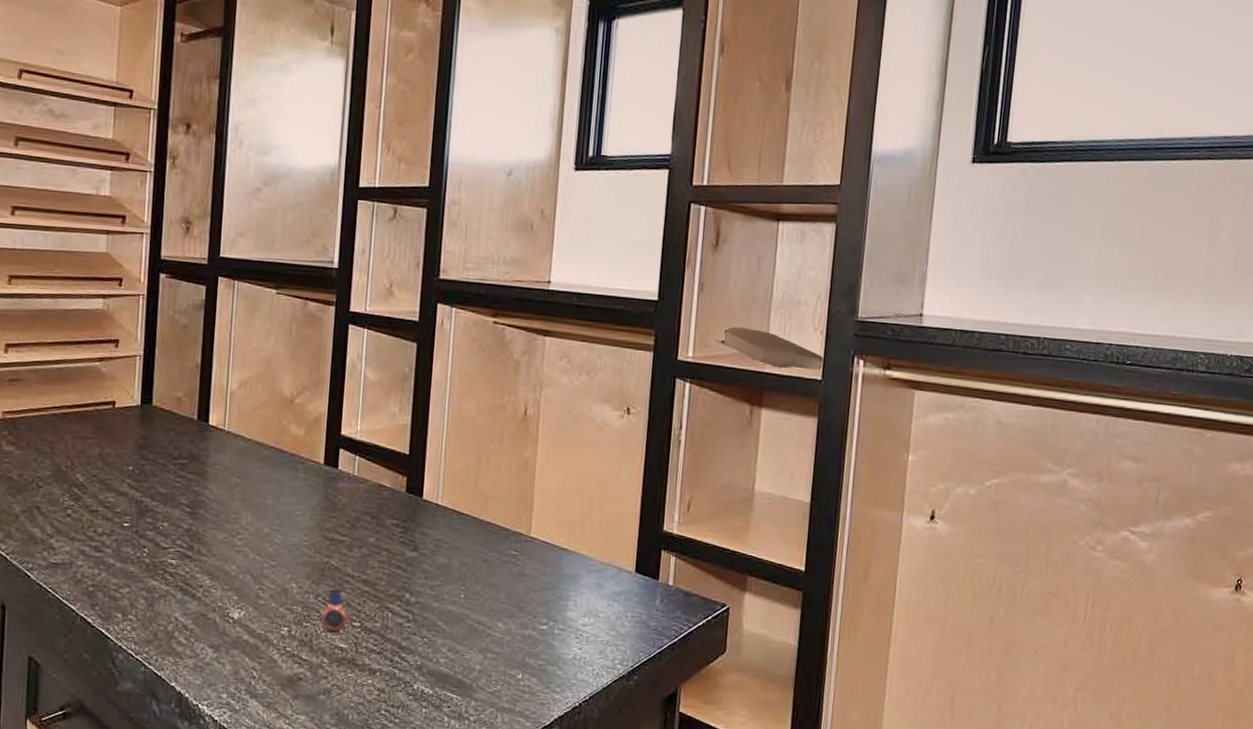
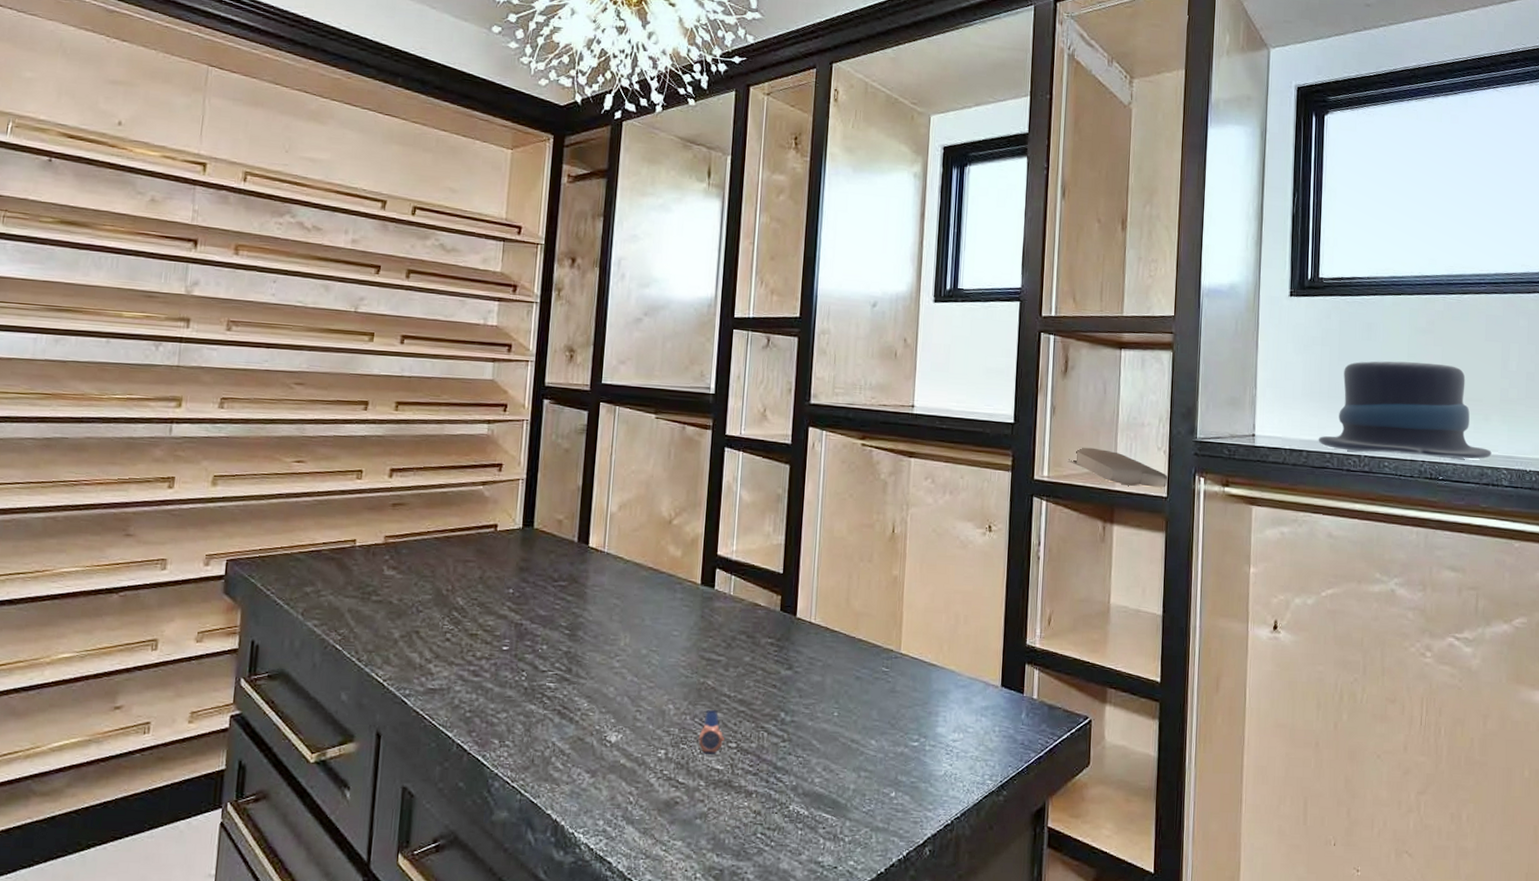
hat: none [993,234,1189,343] -> present [1318,361,1492,460]

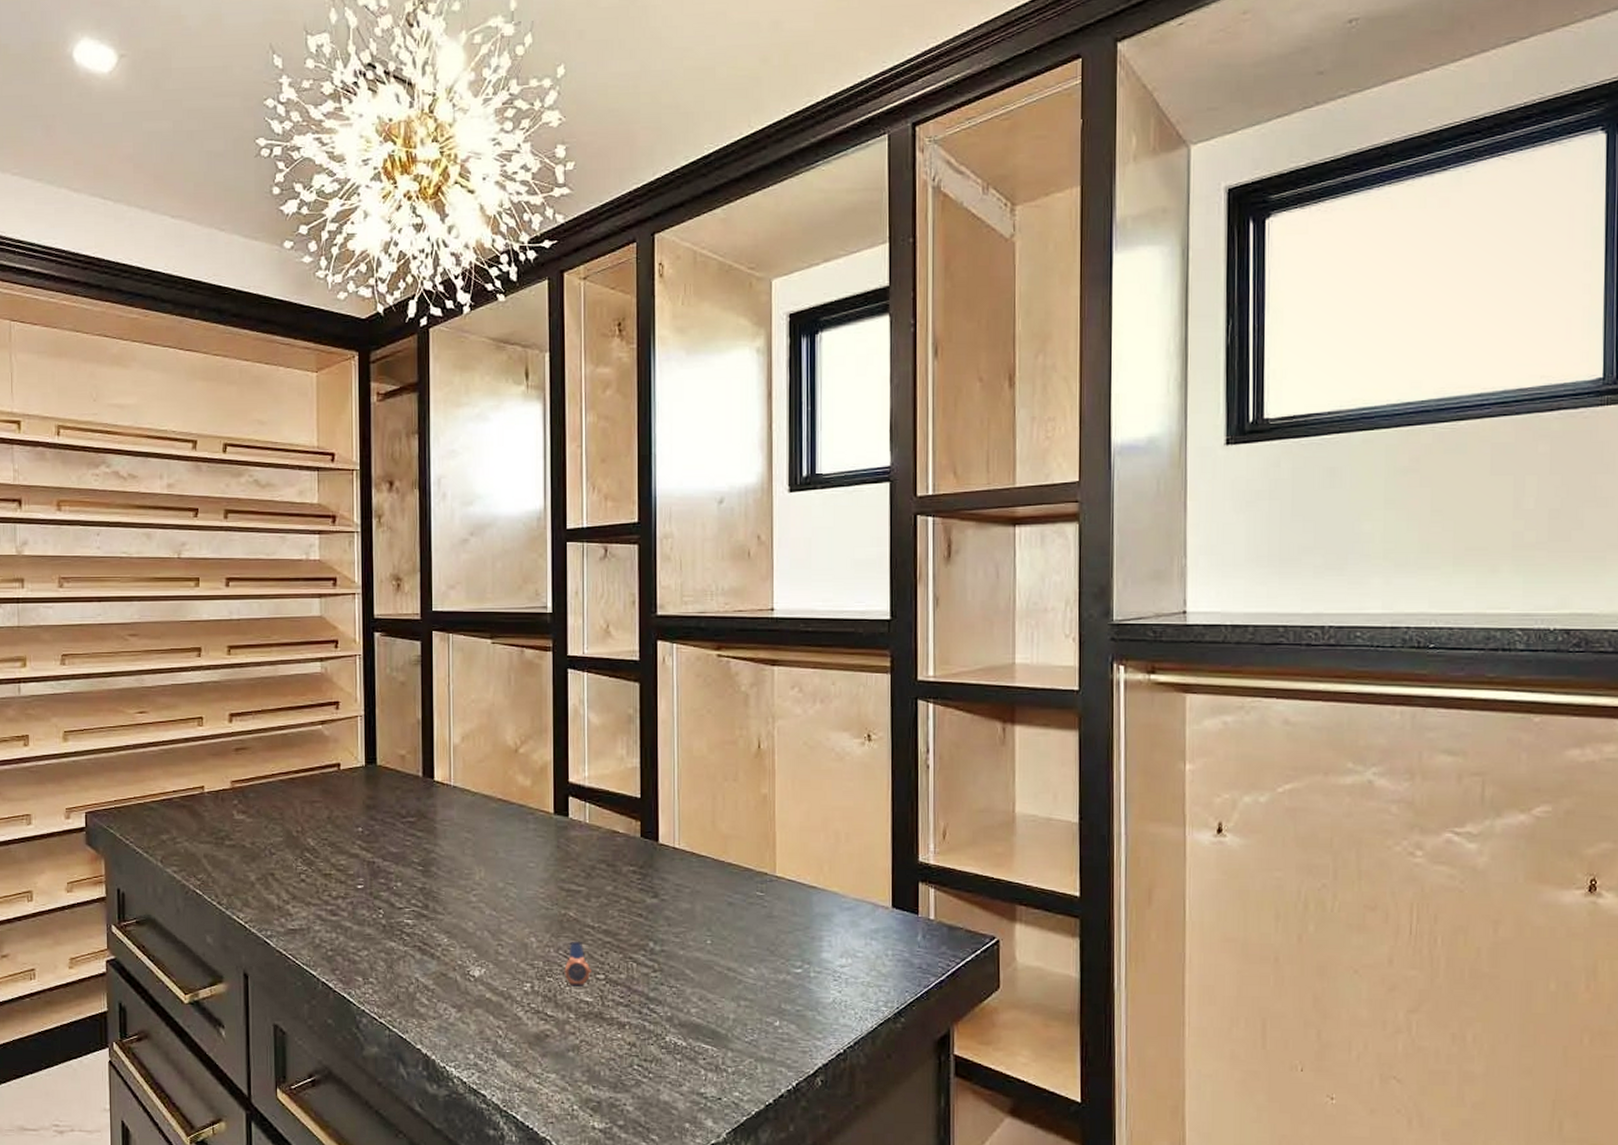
clutch bag: present [1067,447,1167,488] -> none [956,640,1078,680]
hat: present [1318,361,1492,460] -> none [1268,508,1501,622]

